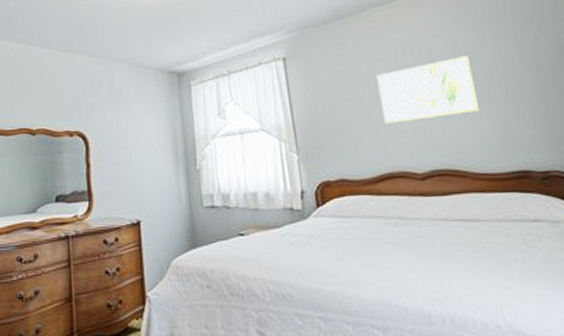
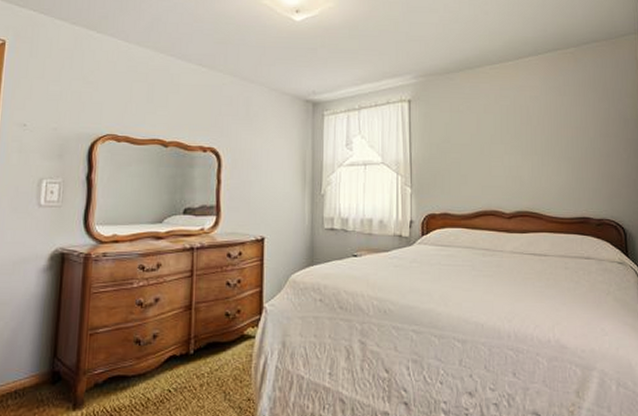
wall art: present [376,56,480,124] -> none [484,117,560,169]

